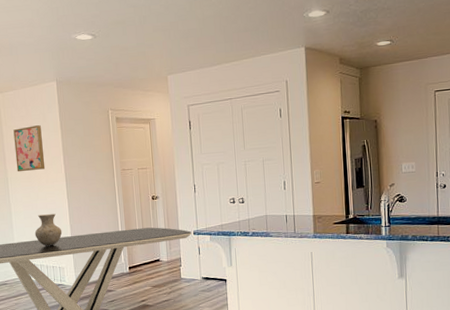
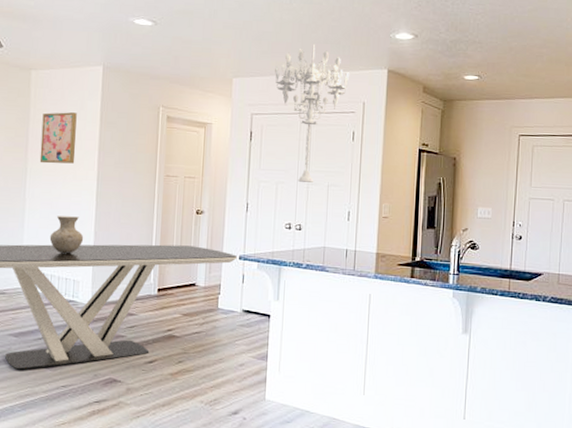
chandelier: none [203,33,271,160] -> present [275,43,349,183]

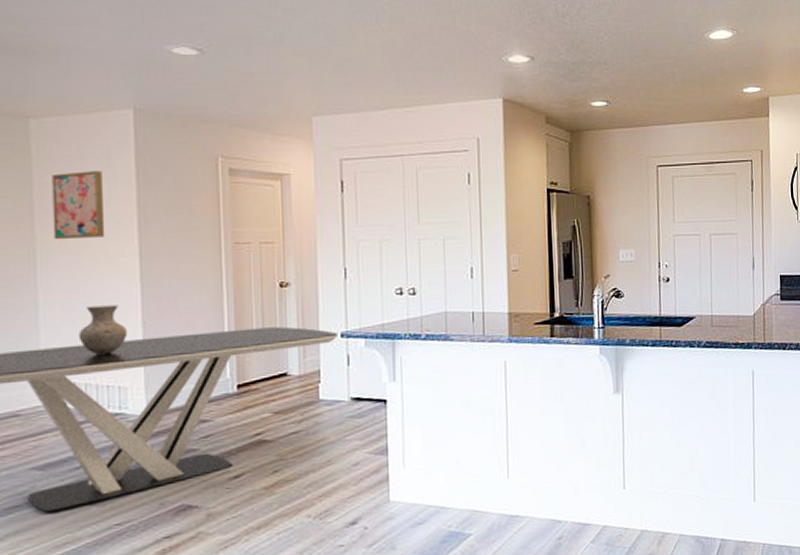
chandelier: present [275,43,349,183] -> none [365,71,458,237]

